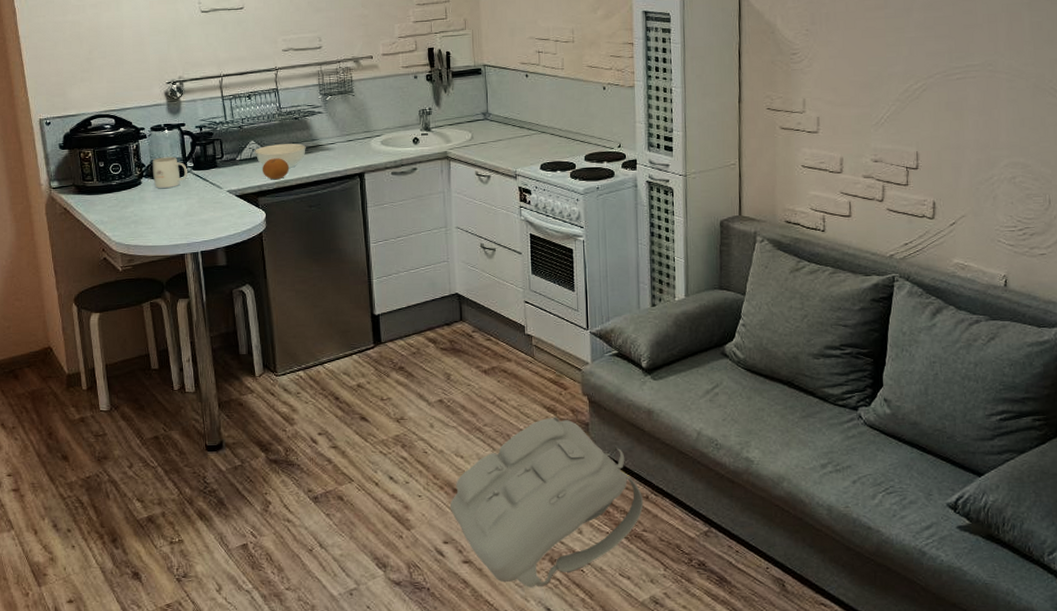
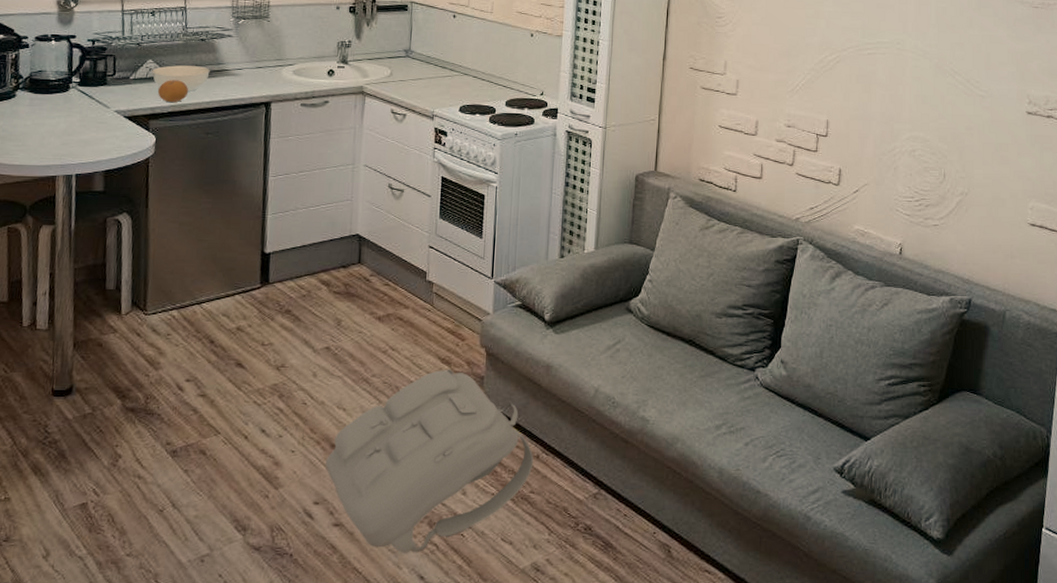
mug: present [152,157,187,189] -> none [30,69,72,104]

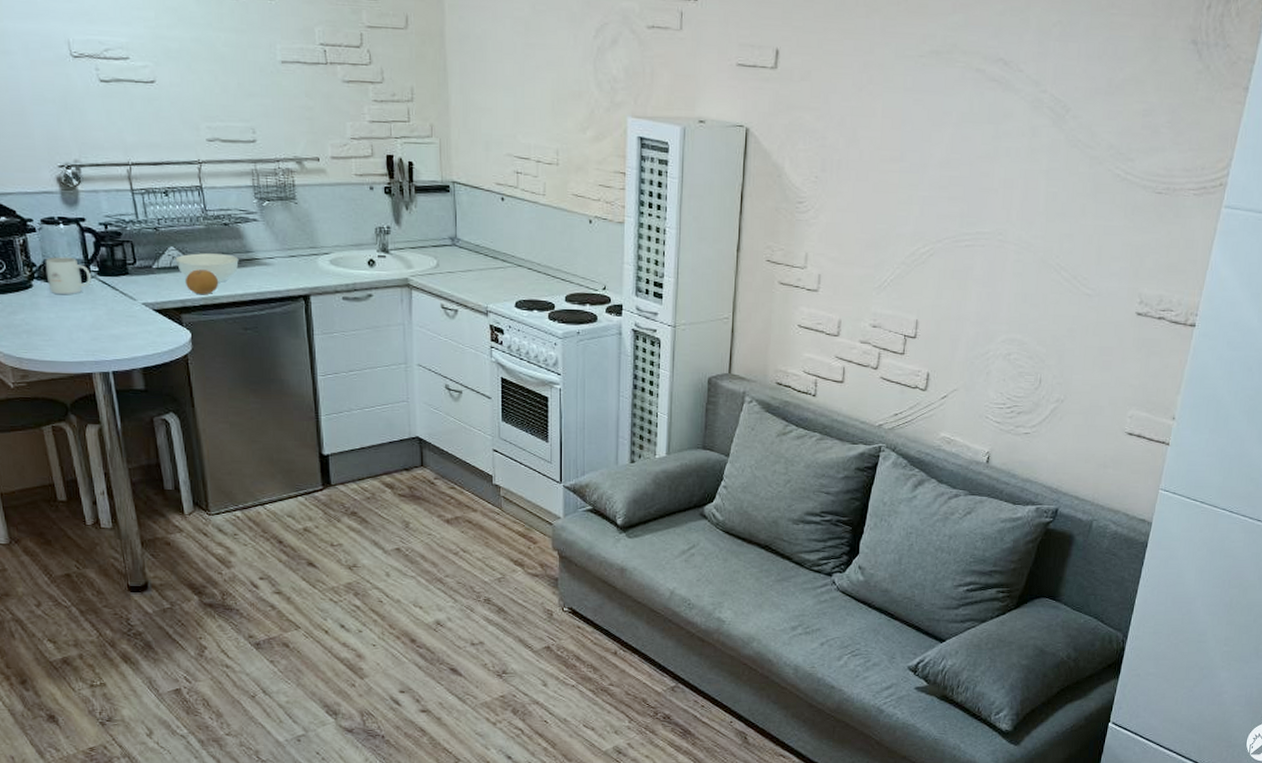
mug: none [30,69,72,104] -> present [45,257,91,295]
backpack: present [325,369,534,553] -> none [407,570,612,737]

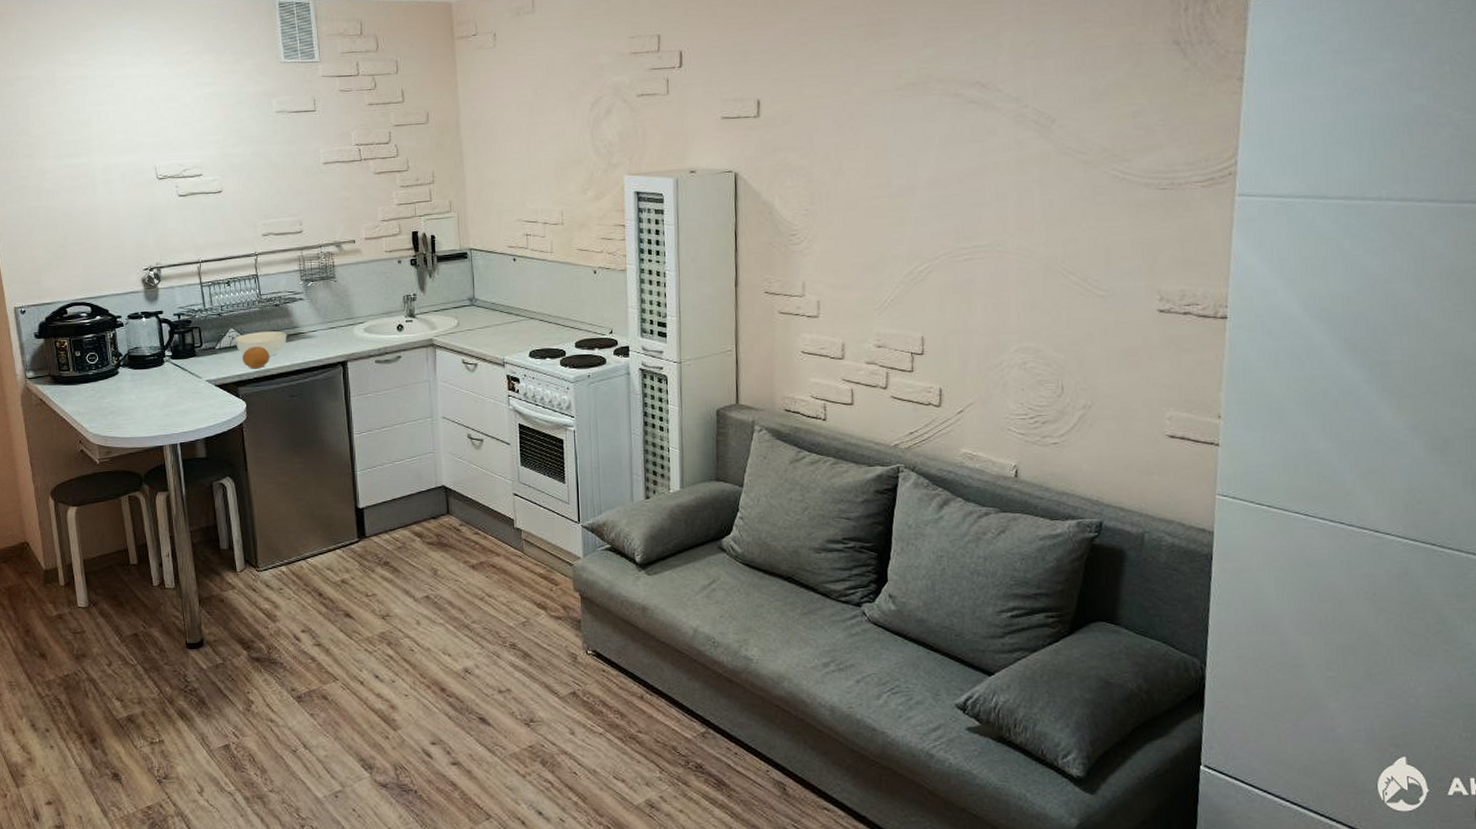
mug: present [45,257,91,295] -> none [129,345,166,379]

